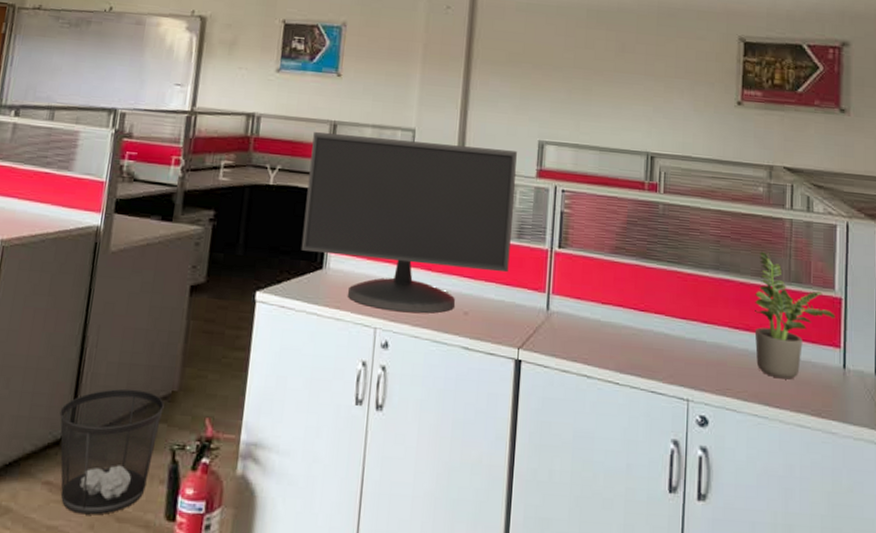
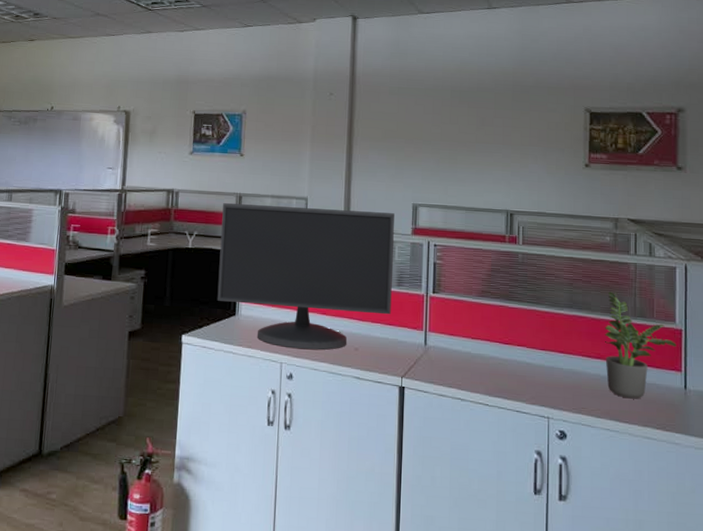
waste bin: present [59,388,165,515] -> none [30,415,113,515]

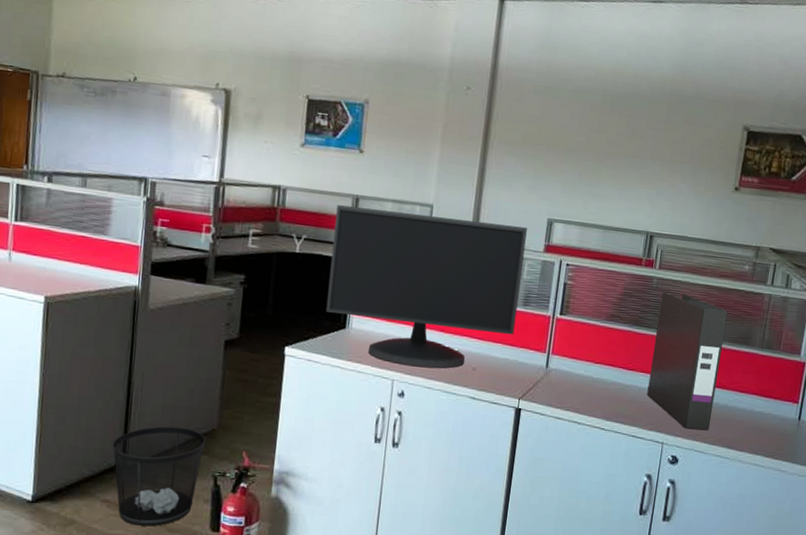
waste bin: none [30,415,113,515] -> present [112,426,206,527]
binder: none [526,266,596,402] -> present [647,291,728,430]
potted plant: present [605,291,677,399] -> none [724,321,798,428]

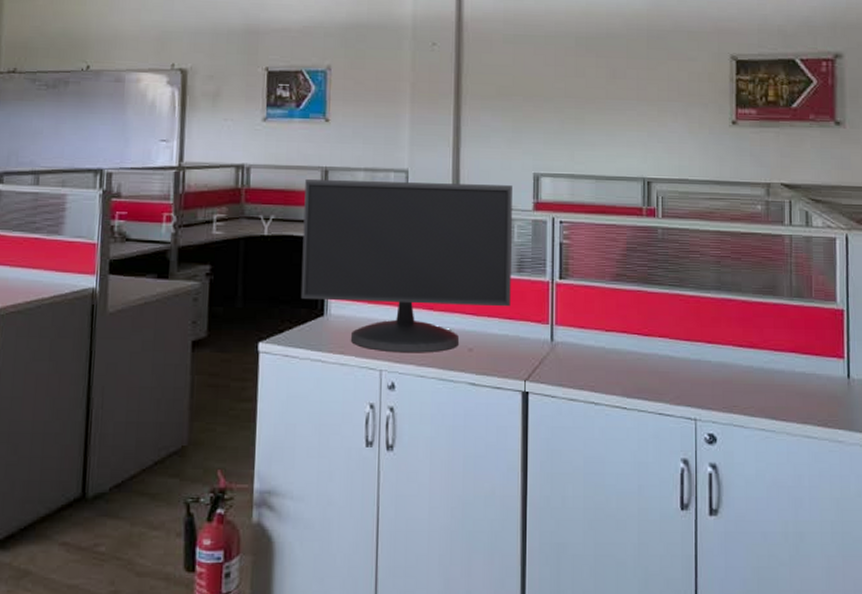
waste bin: present [112,426,206,527] -> none [70,447,175,572]
binder: present [647,291,728,430] -> none [669,242,747,400]

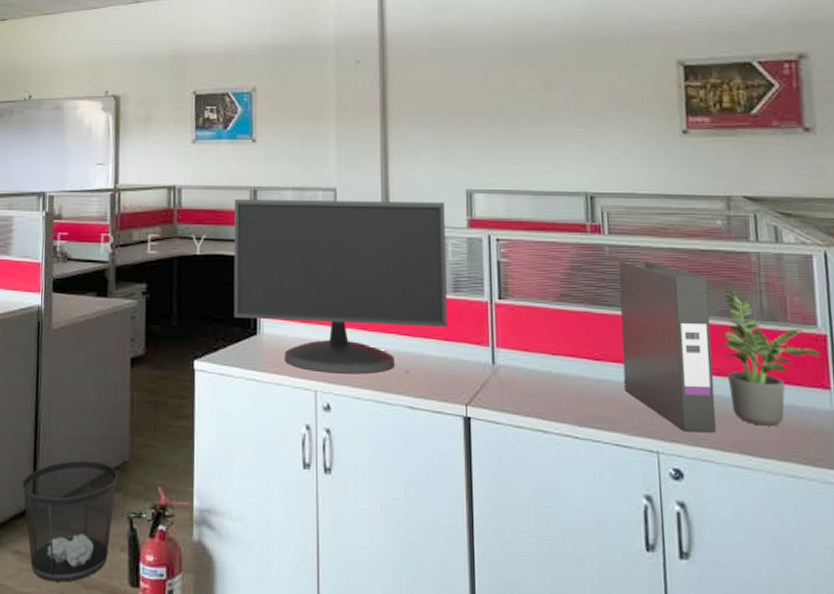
waste bin: none [70,447,175,572] -> present [22,460,118,582]
binder: none [669,242,747,400] -> present [618,260,716,432]
potted plant: none [758,269,838,393] -> present [724,289,821,426]

